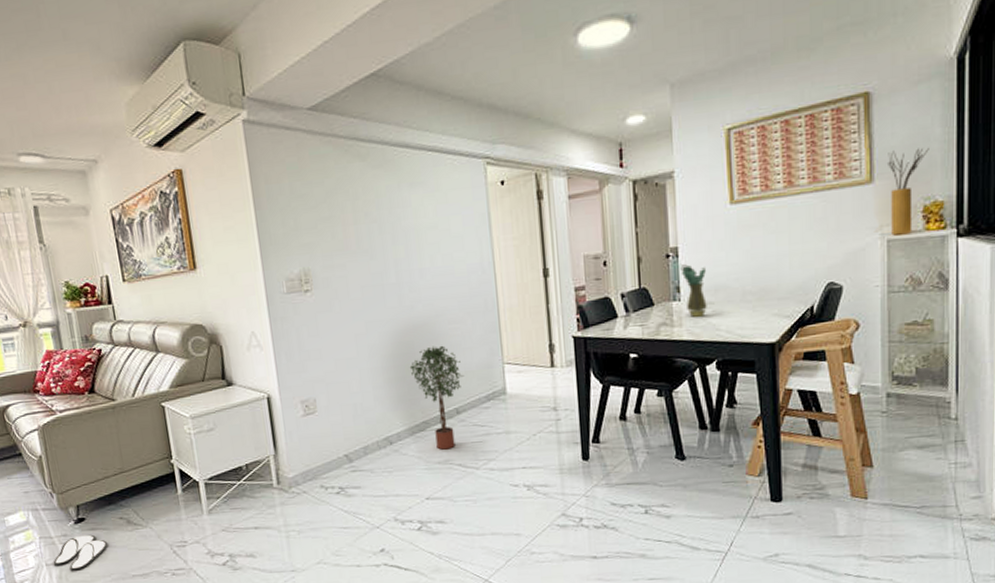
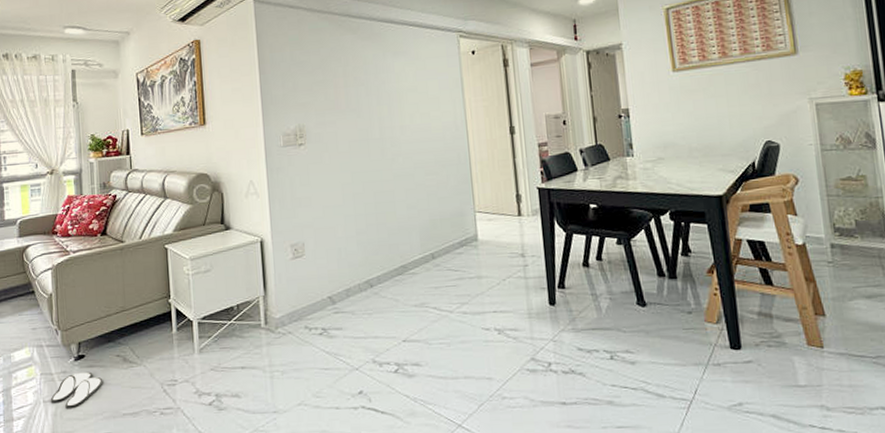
potted tree: present [409,345,465,450] -> none [390,194,440,293]
vase: present [680,263,707,317] -> none [631,123,658,171]
vase: present [888,147,929,236] -> none [808,24,844,100]

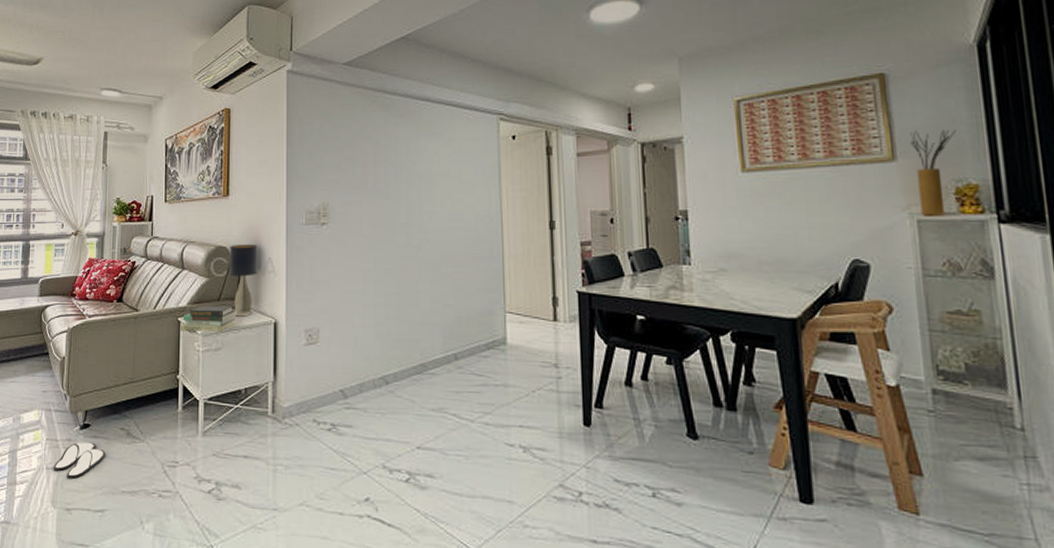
books: none [167,229,224,257] -> present [180,305,238,332]
table lamp: none [211,168,240,239] -> present [230,244,258,317]
vase: none [808,24,844,100] -> present [910,129,956,216]

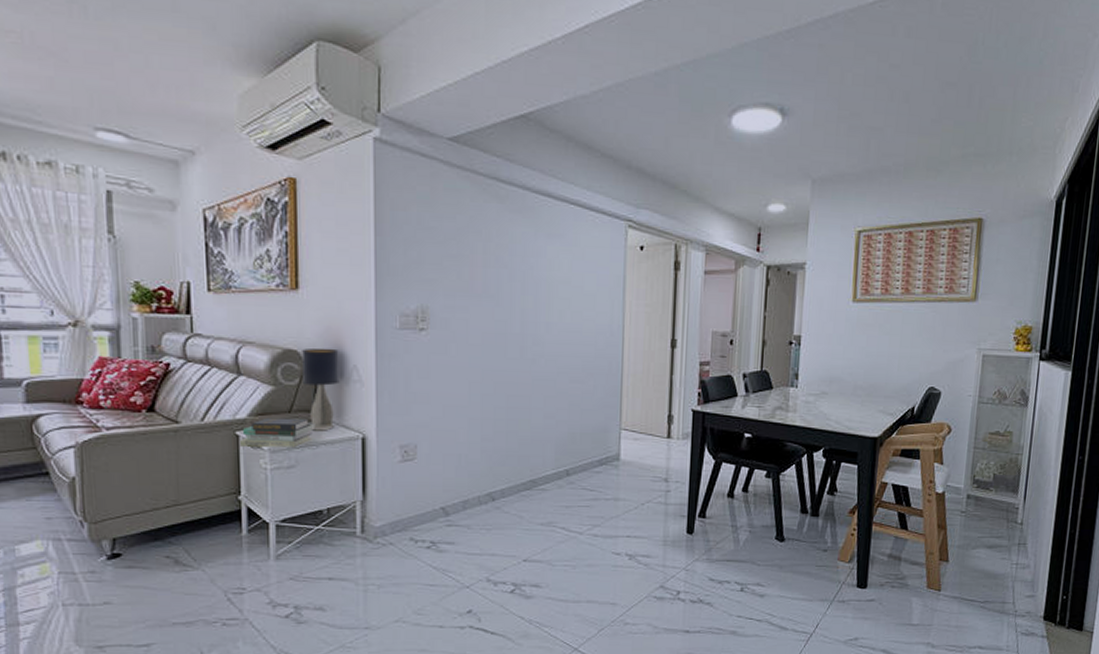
slippers: present [53,442,106,479] -> none [72,573,147,614]
vase: present [910,129,956,216] -> none [987,275,1026,352]

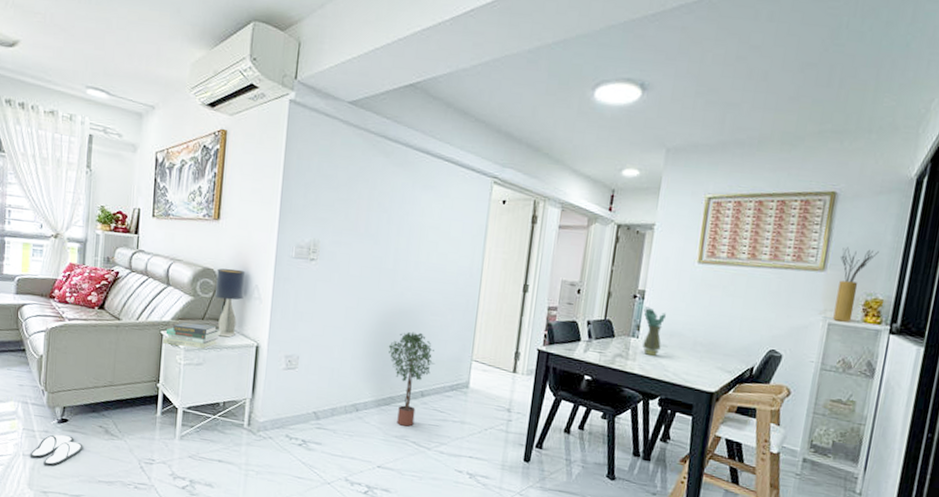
slippers: none [72,573,147,614] -> present [29,434,83,466]
potted tree: none [523,403,580,511] -> present [388,331,435,427]
vase: none [801,352,824,405] -> present [642,305,666,356]
vase: none [987,275,1026,352] -> present [833,247,879,322]

